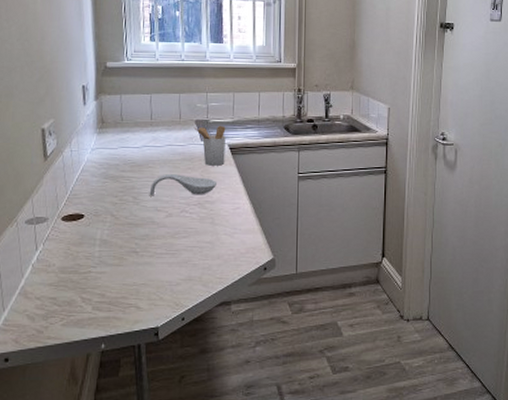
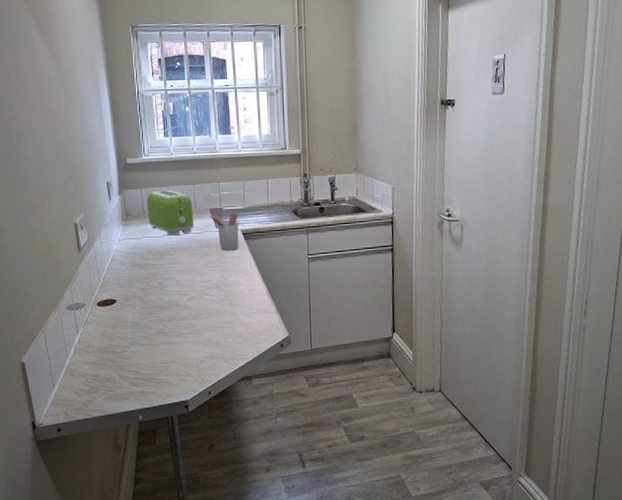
toaster: none [126,97,178,147] -> present [147,189,194,236]
spoon rest: present [149,173,218,196] -> none [172,259,234,281]

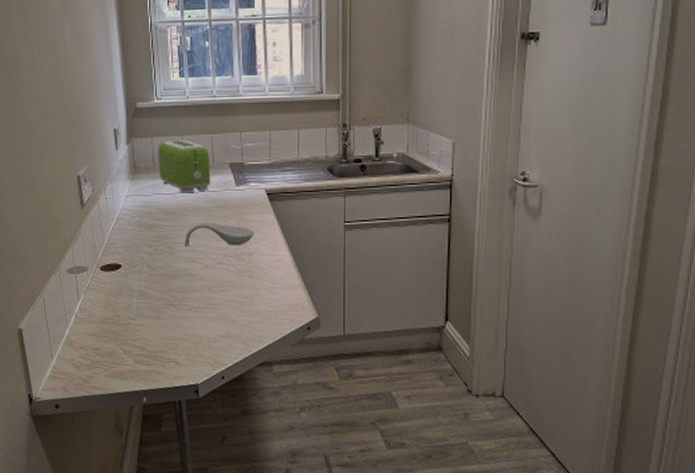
spoon rest: none [172,259,234,281] -> present [184,221,255,246]
utensil holder: present [208,212,239,251] -> none [228,168,262,213]

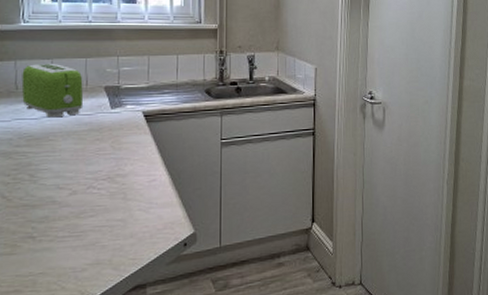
spoon rest: present [184,221,255,246] -> none [49,146,131,173]

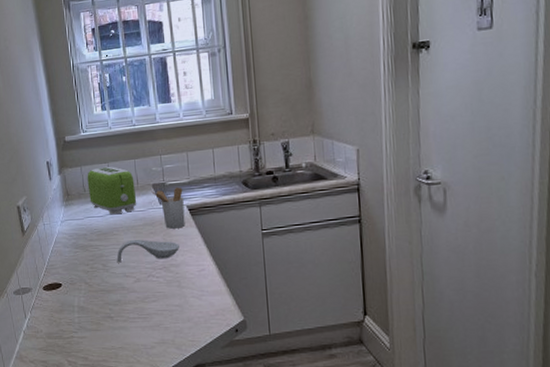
spoon rest: none [49,146,131,173] -> present [116,239,181,263]
utensil holder: none [102,91,140,136] -> present [151,187,185,229]

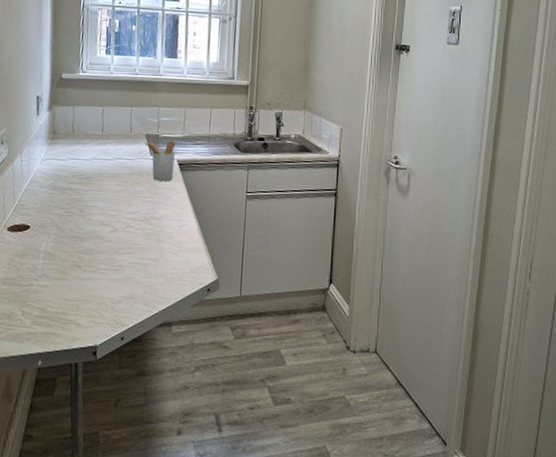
toaster: present [87,166,137,215] -> none [77,110,128,160]
spoon rest: present [116,239,181,263] -> none [96,187,165,211]

